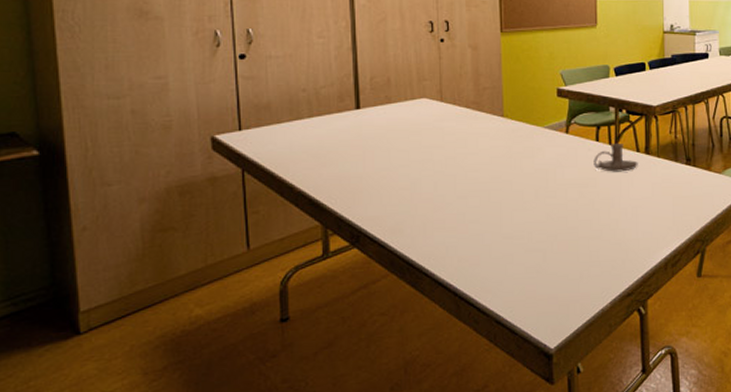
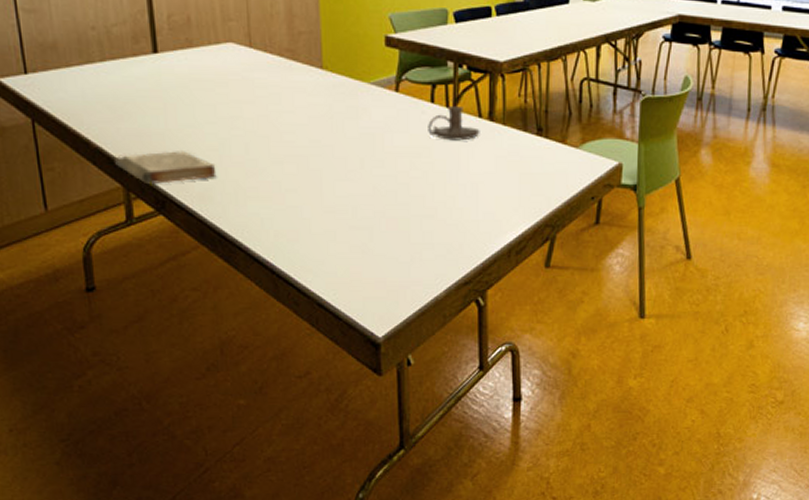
book: none [316,191,407,222] -> present [115,151,217,185]

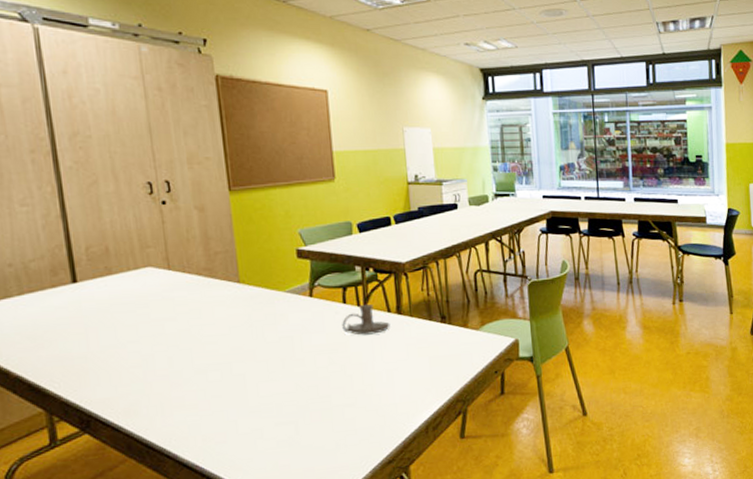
book: present [115,151,217,185] -> none [36,371,141,407]

